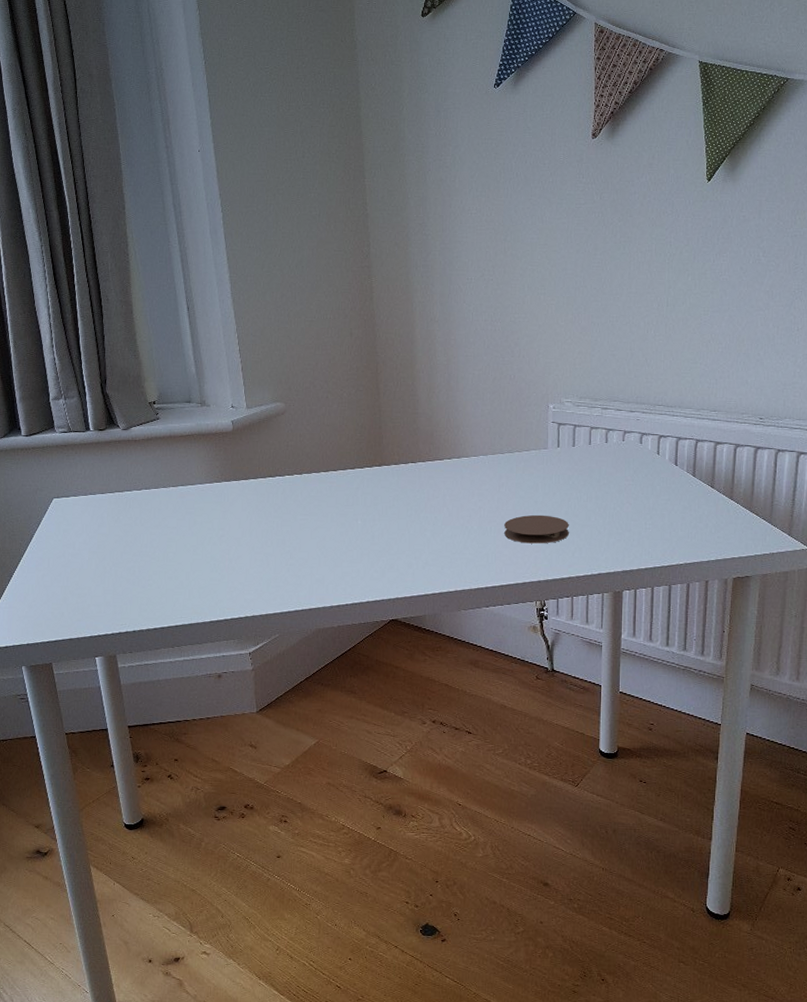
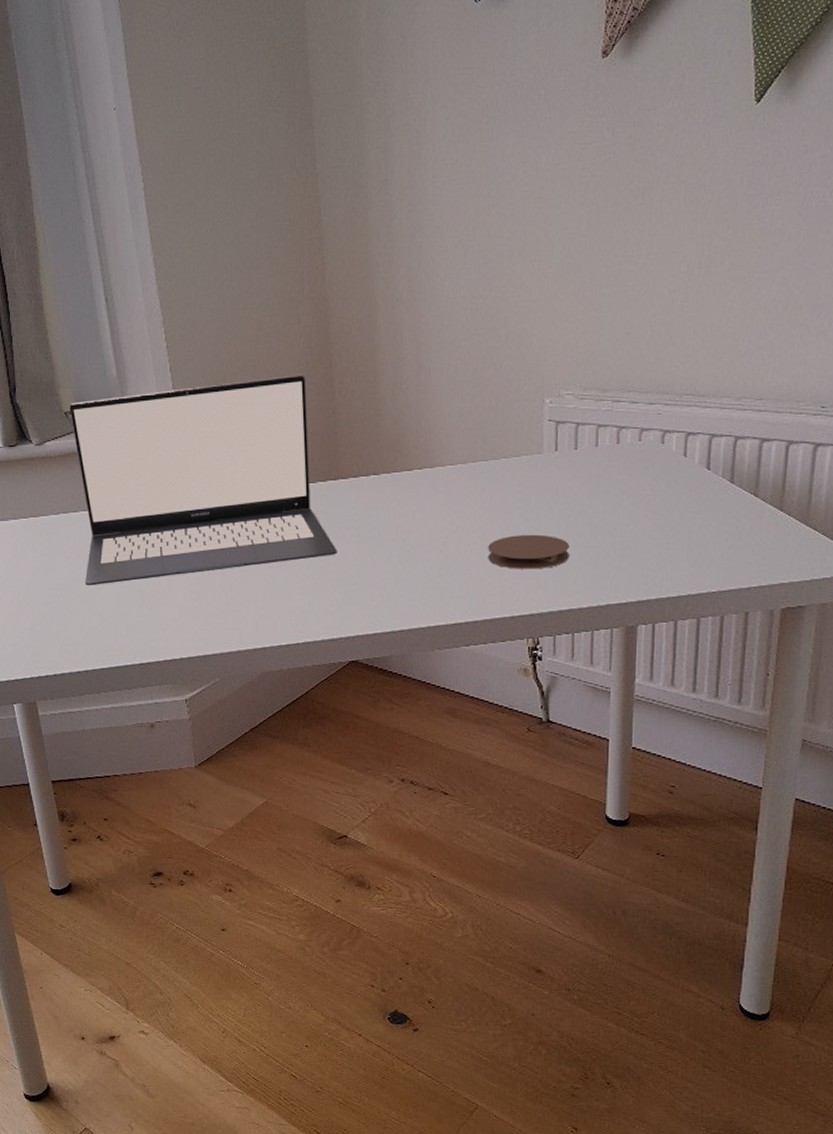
laptop: none [153,377,381,553] -> present [69,374,337,586]

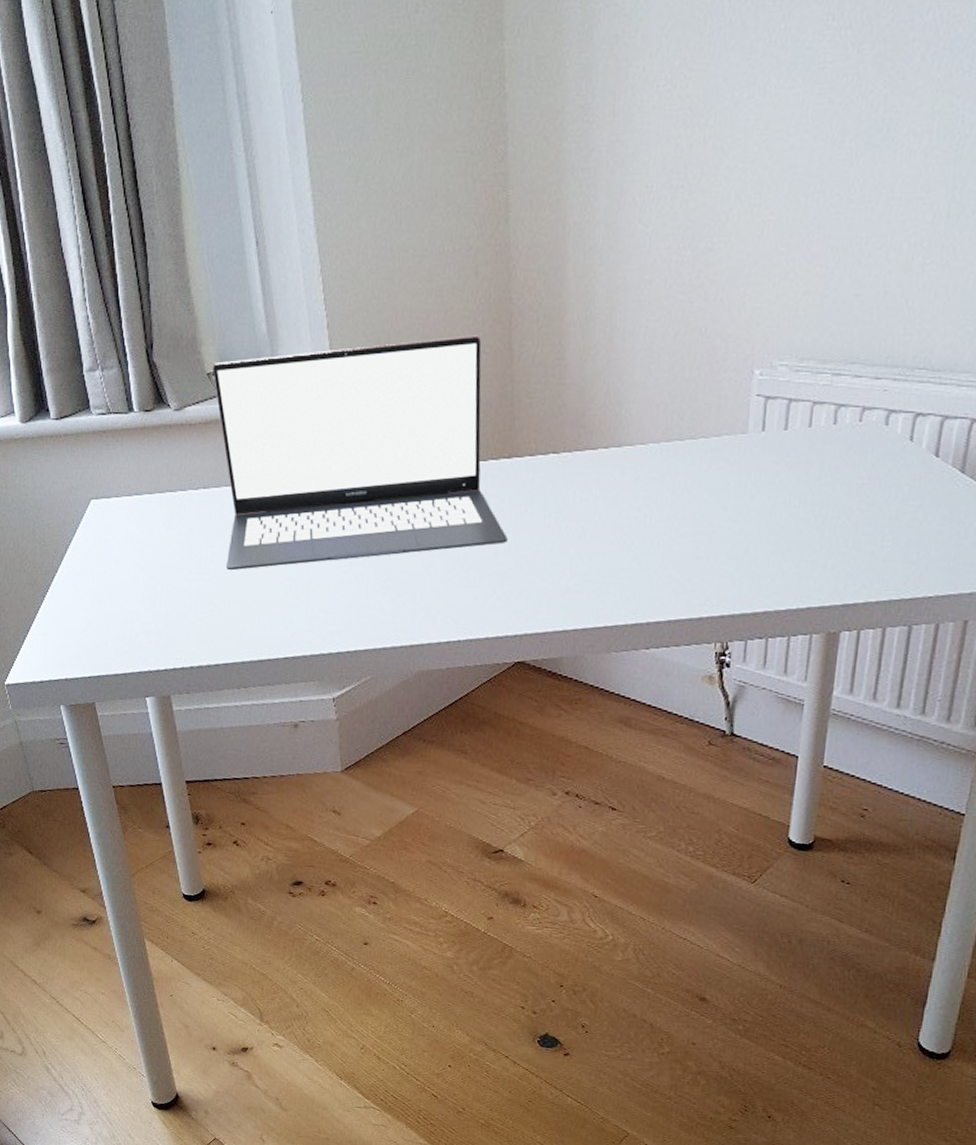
coaster: present [488,534,569,569] -> none [677,525,770,566]

